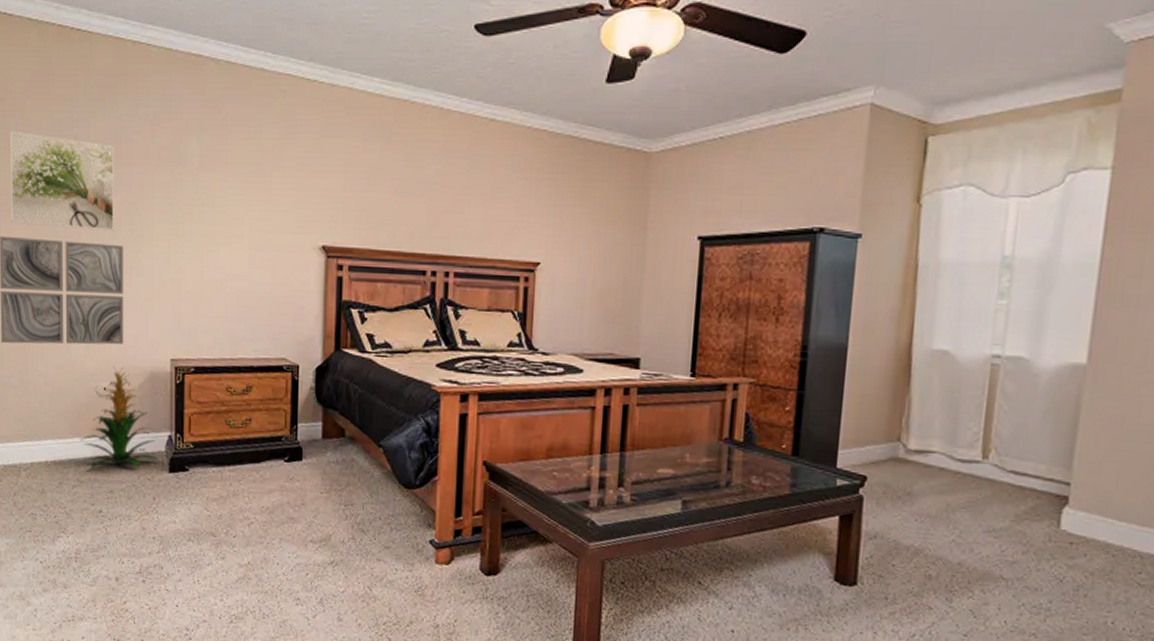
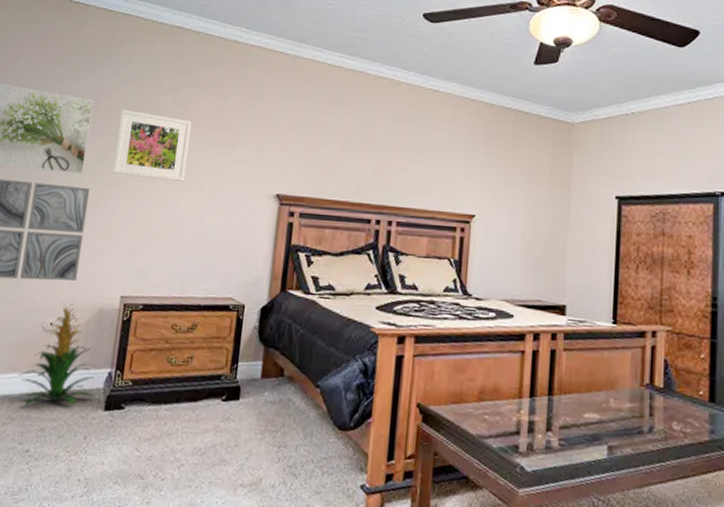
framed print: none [145,155,223,236] -> present [112,109,192,183]

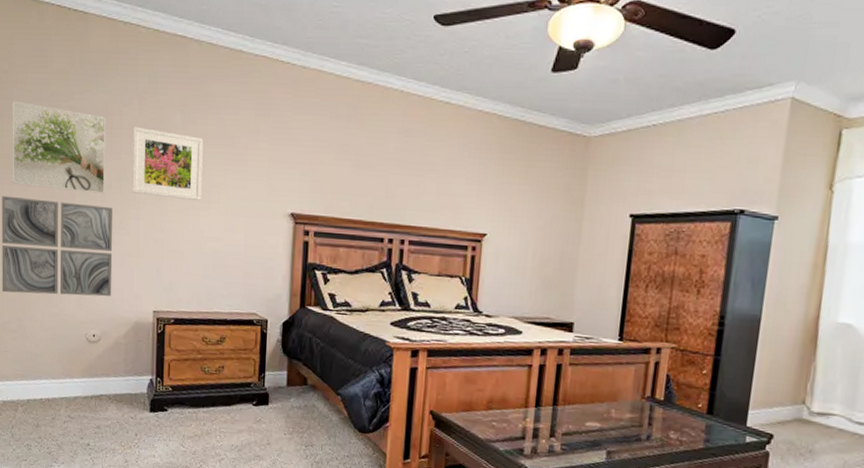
indoor plant: present [18,302,95,405] -> none [71,316,140,406]

